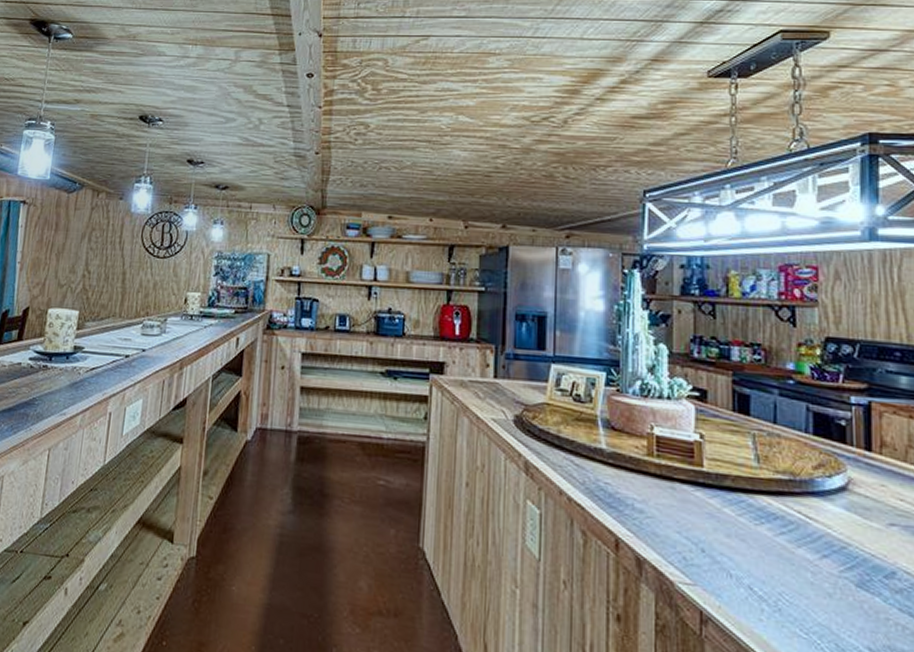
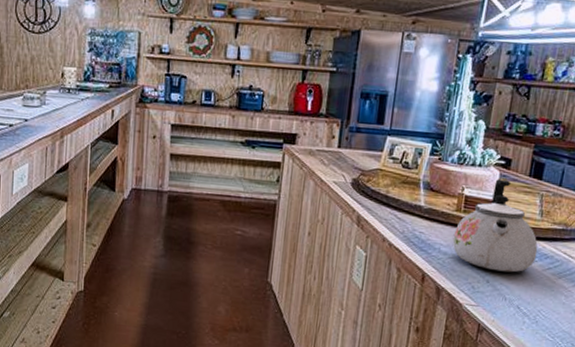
kettle: none [648,415,762,539] -> present [452,179,538,273]

